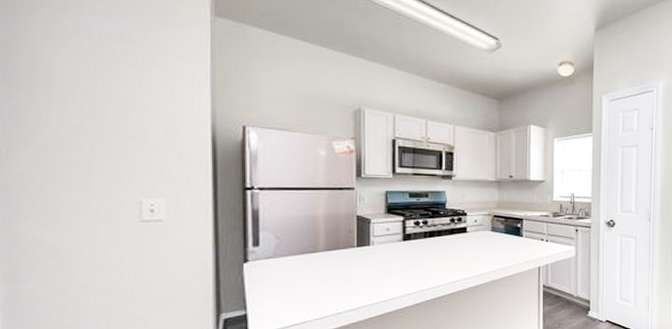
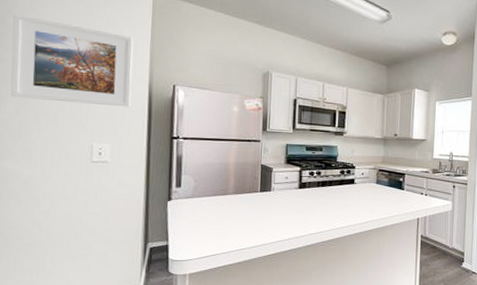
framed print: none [22,40,189,154] -> present [10,14,133,107]

